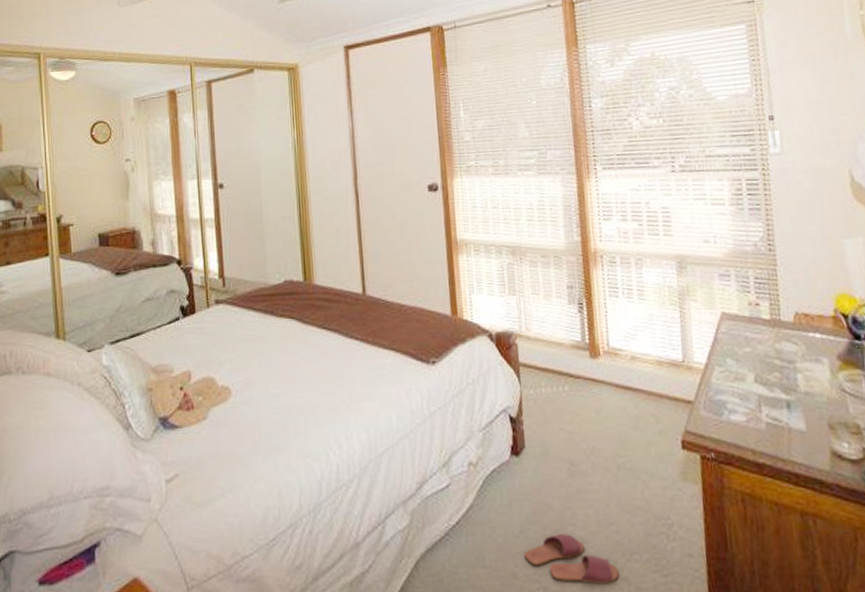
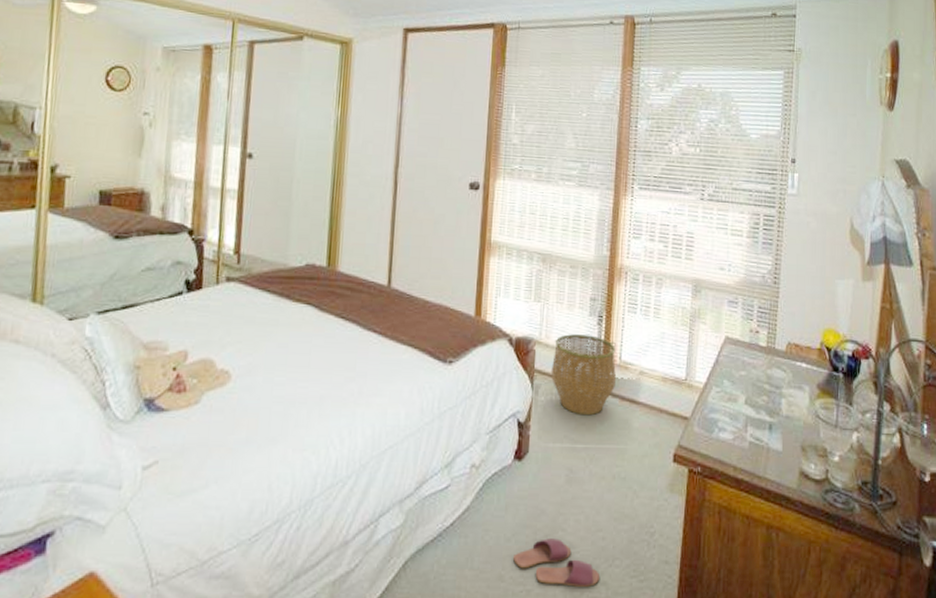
basket: none [536,323,607,407] -> present [550,334,616,416]

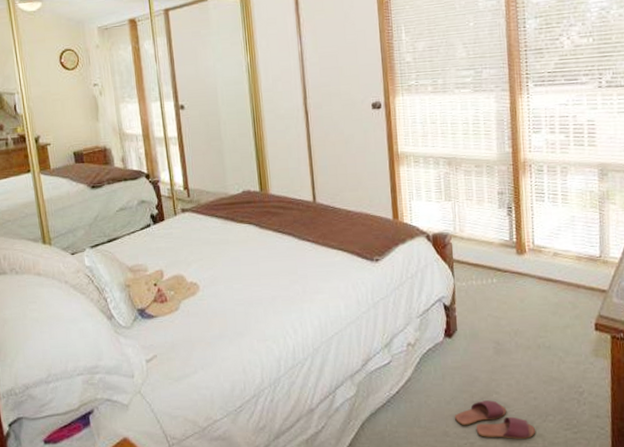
basket: present [550,334,616,416] -> none [468,225,531,296]

